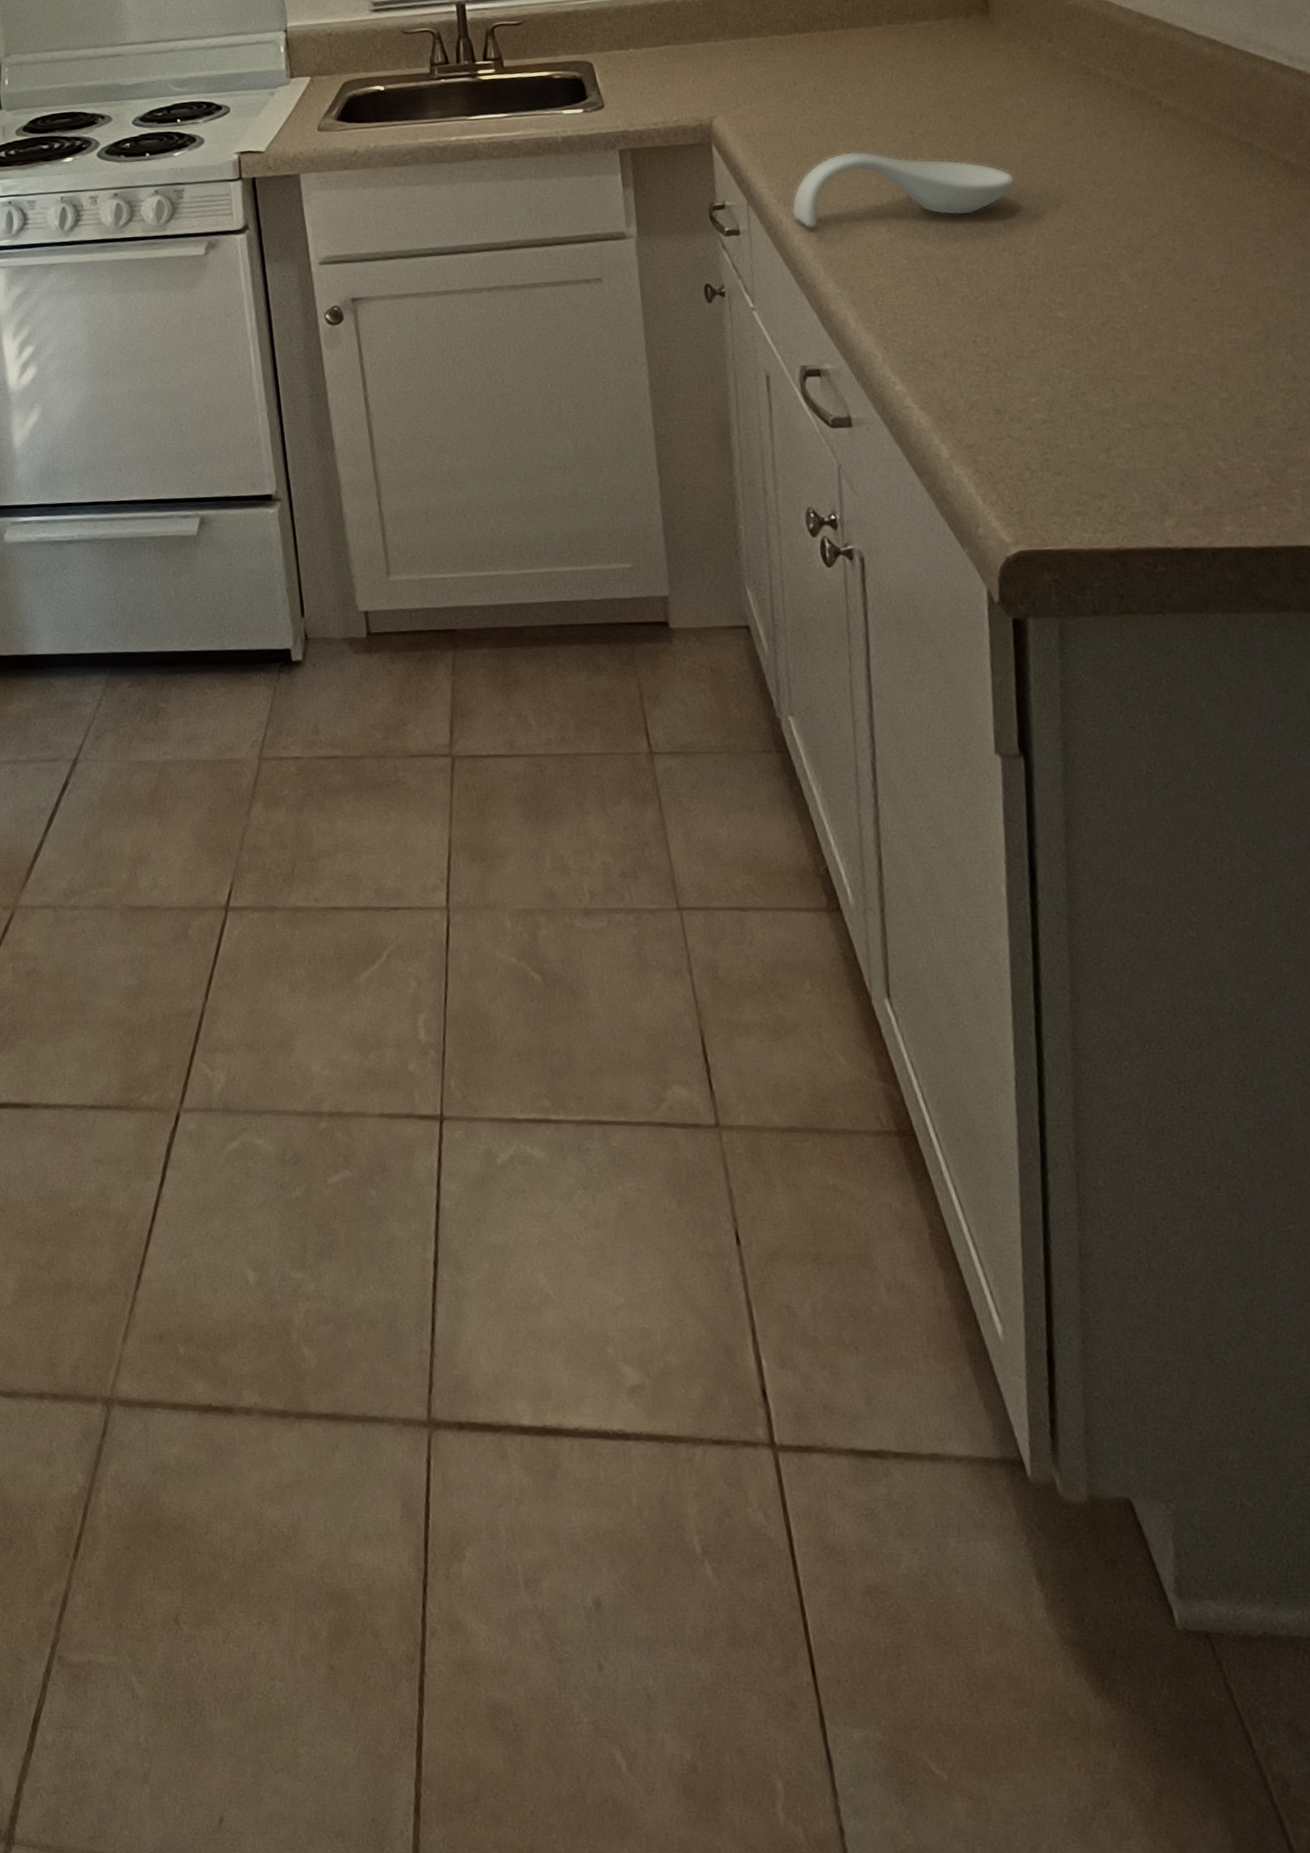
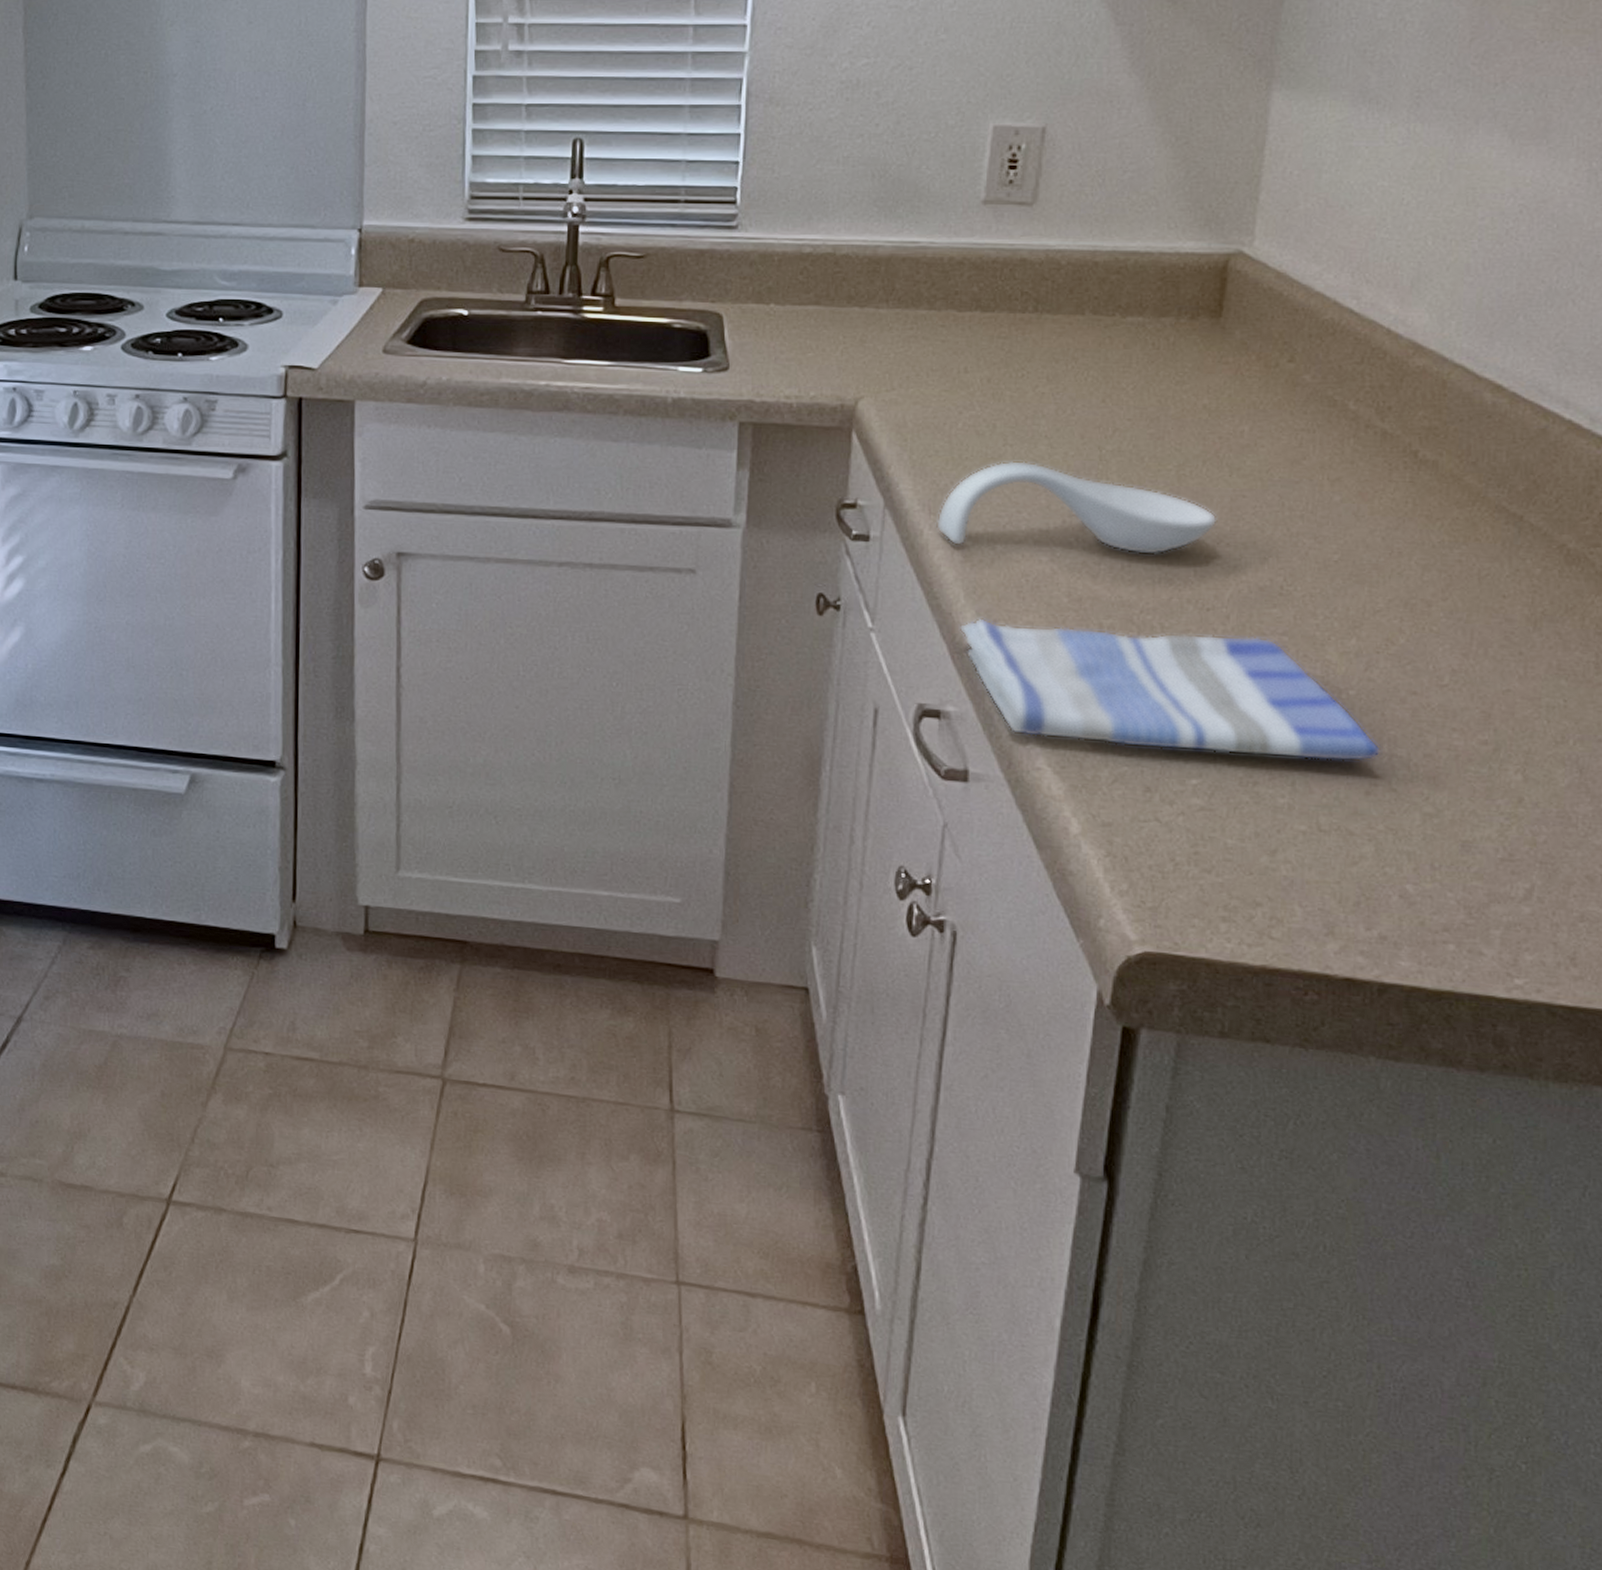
dish towel: none [824,270,1179,381] -> present [960,618,1382,762]

